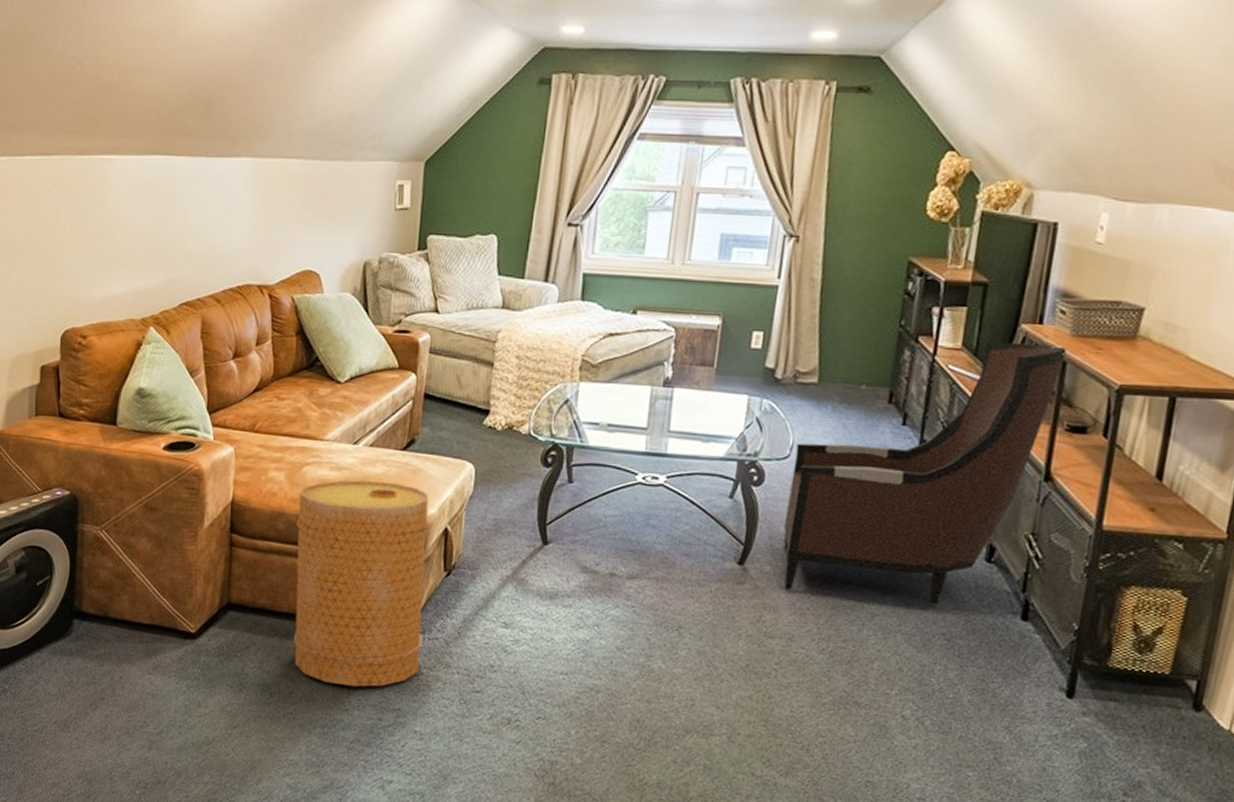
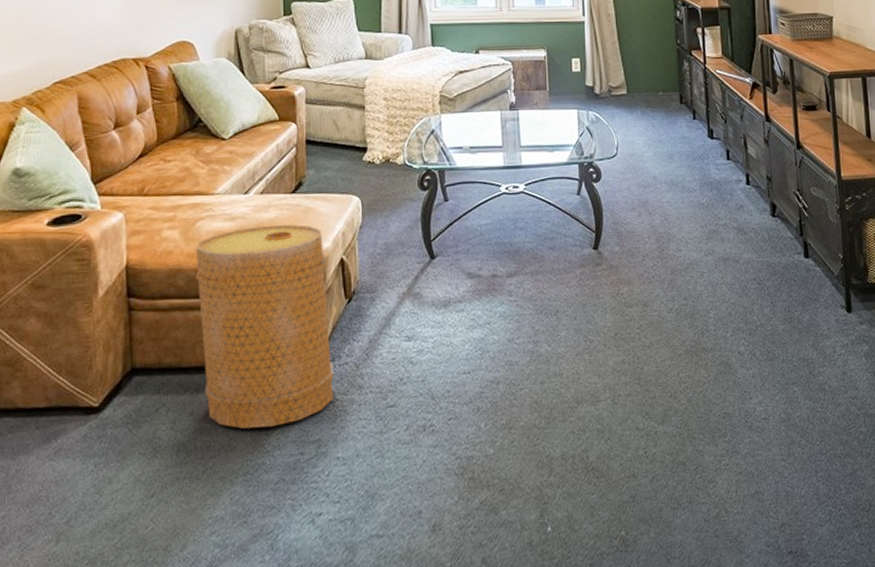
armchair: present [783,342,1067,605] -> none [620,48,791,264]

